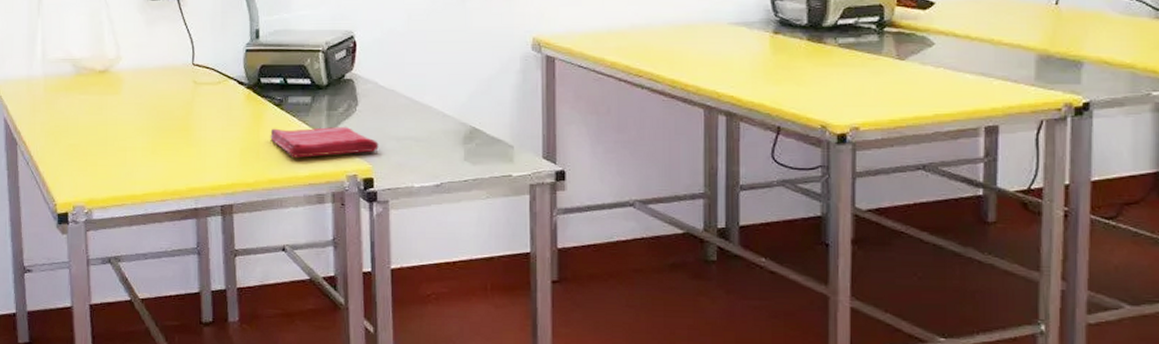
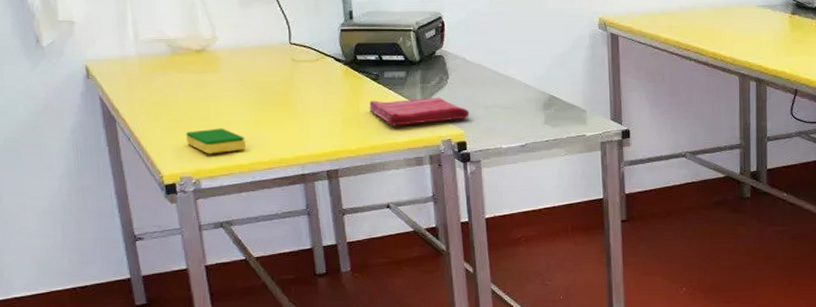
dish sponge: none [83,154,140,182] -> present [186,128,246,154]

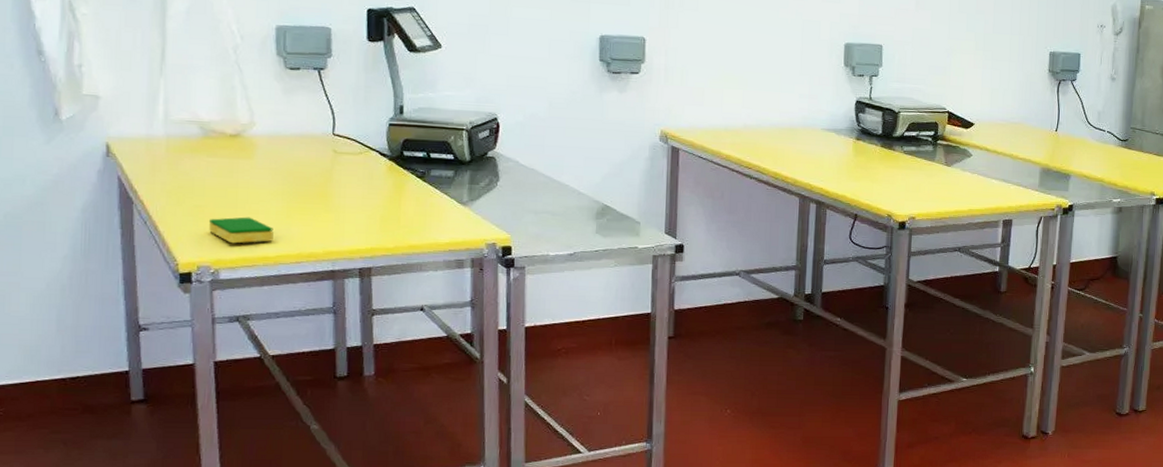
dish towel: present [369,97,470,126] -> none [411,198,518,226]

